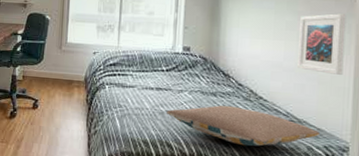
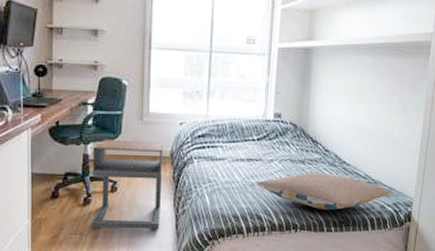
nightstand: none [16,64,79,146] -> present [92,140,164,229]
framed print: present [298,13,346,75] -> none [377,76,420,136]

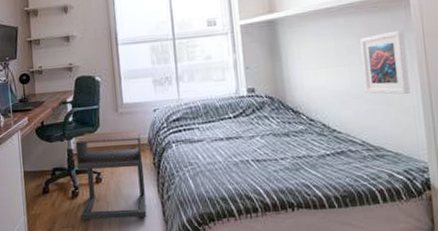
pillow: present [257,172,391,211] -> none [241,143,398,185]
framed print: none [377,76,420,136] -> present [360,30,410,95]

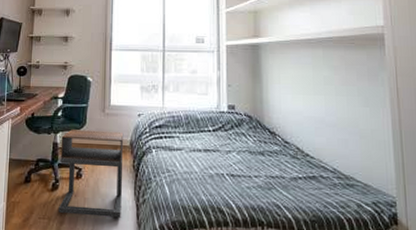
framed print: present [360,30,410,95] -> none [337,67,382,128]

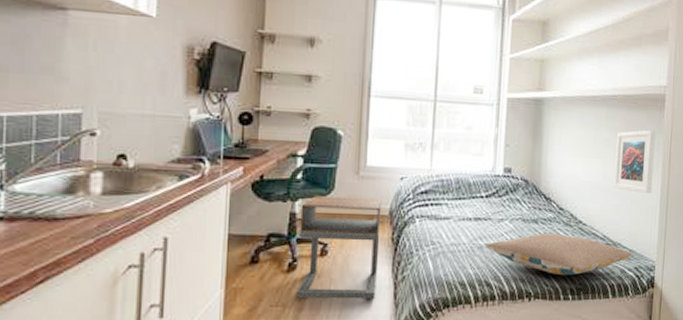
pillow: none [216,164,367,207] -> present [486,232,631,276]
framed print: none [337,67,382,128] -> present [614,130,656,193]

